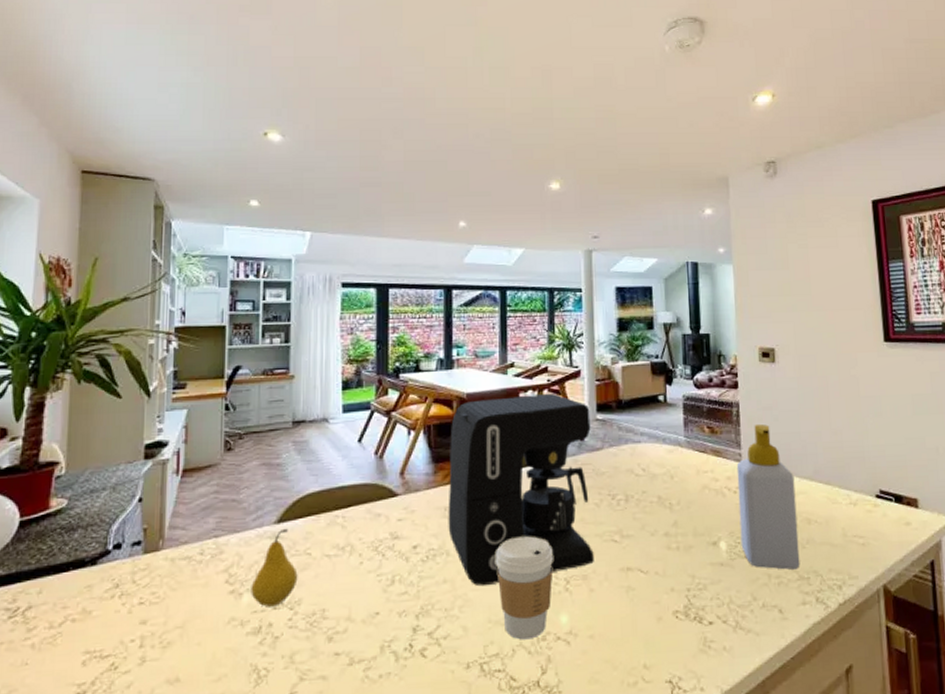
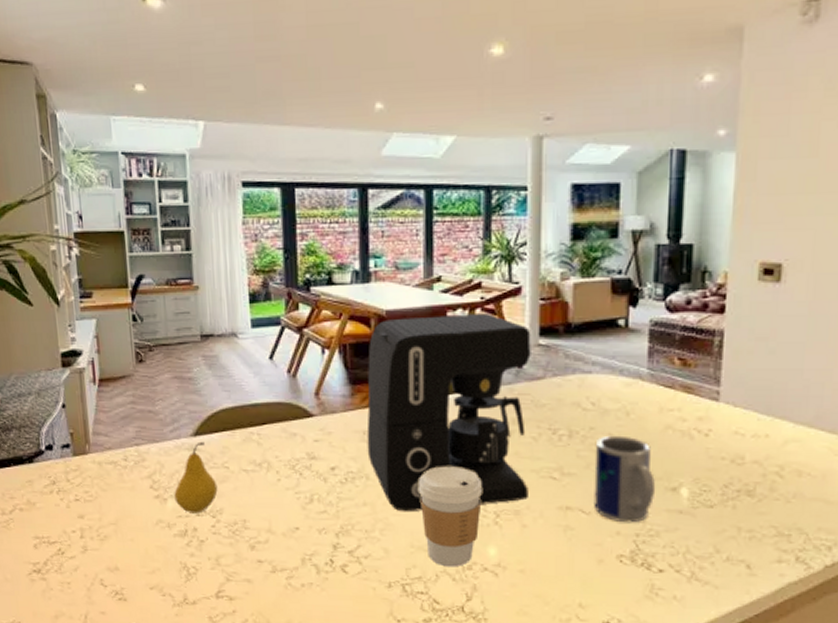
mug: none [647,497,700,579] -> present [593,435,656,523]
soap bottle: present [736,424,800,570] -> none [707,358,788,524]

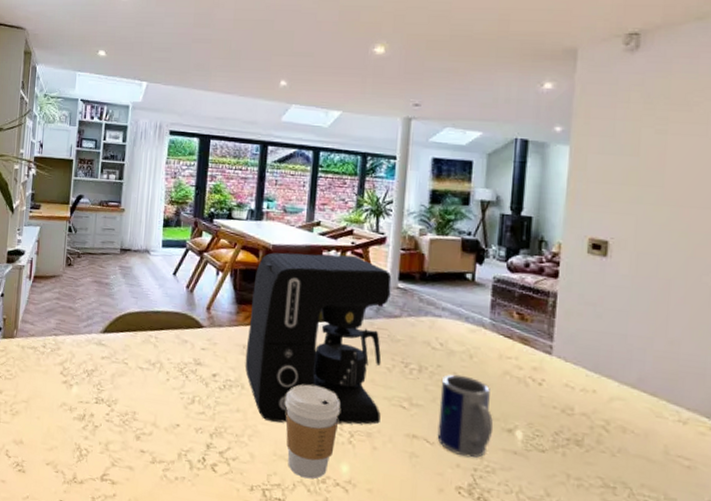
fruit: present [174,441,218,514] -> none [79,338,116,401]

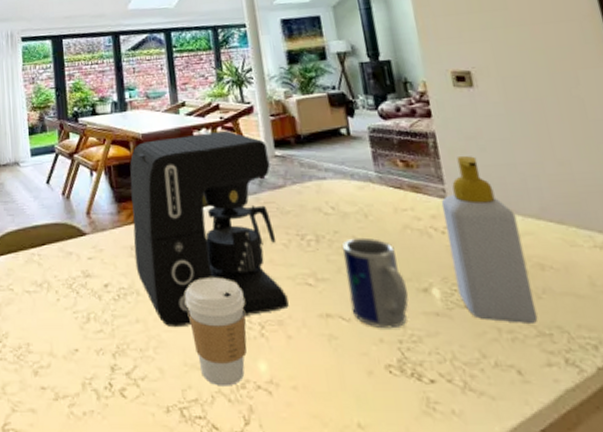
soap bottle: none [539,319,613,476] -> present [441,156,538,323]

